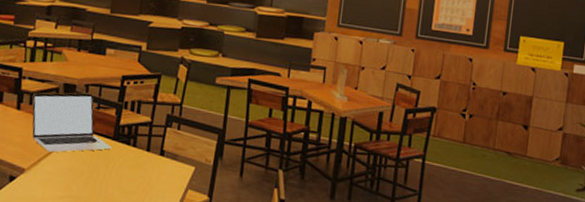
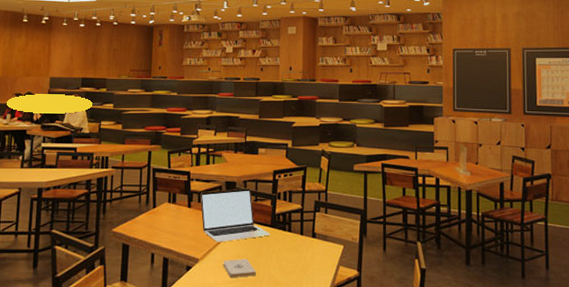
notepad: none [53,172,92,194] -> present [223,258,256,279]

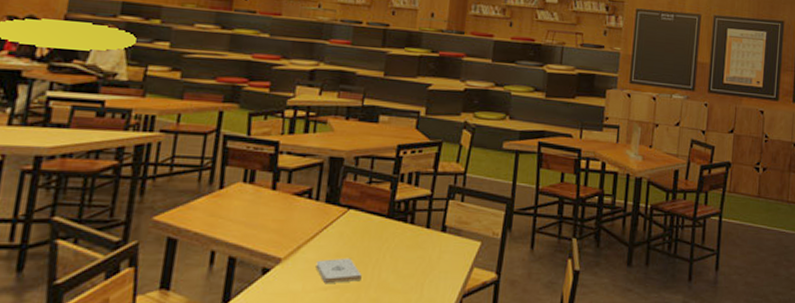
laptop: present [200,189,270,243] -> none [290,166,386,237]

